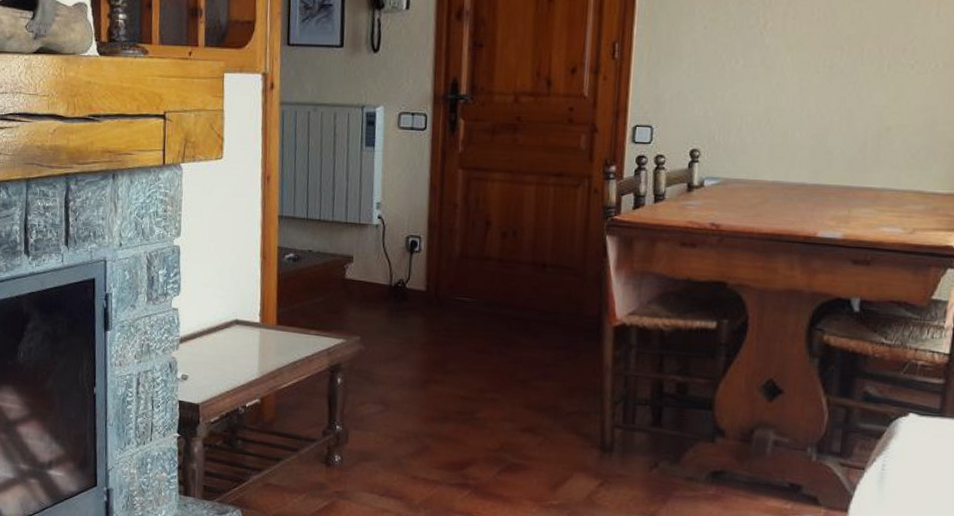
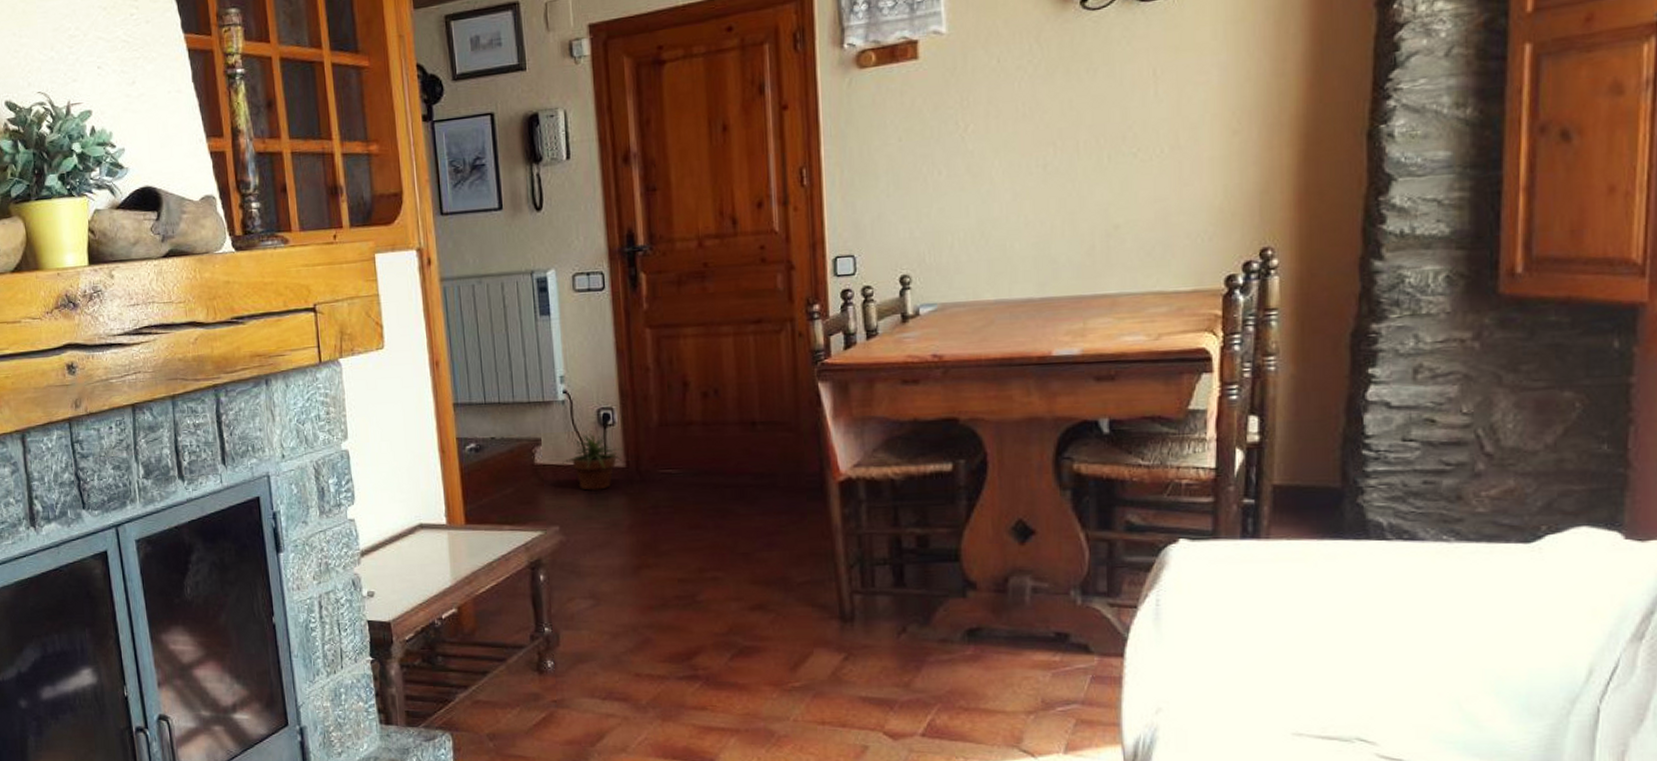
potted plant: none [370,256,426,310] -> present [562,431,624,492]

